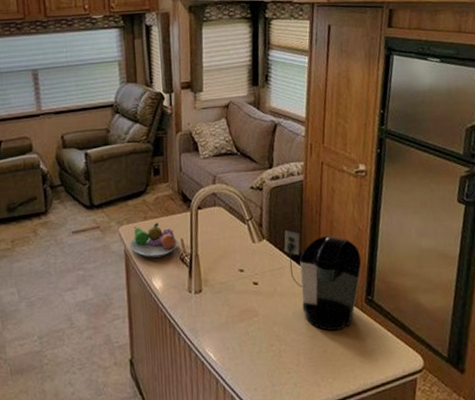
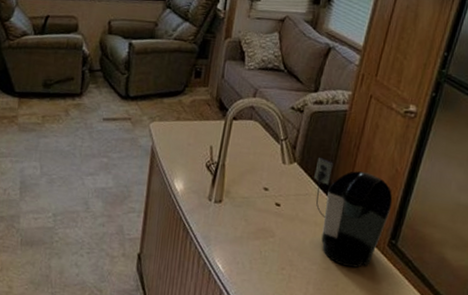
fruit bowl: present [129,223,178,258] -> none [157,124,207,160]

